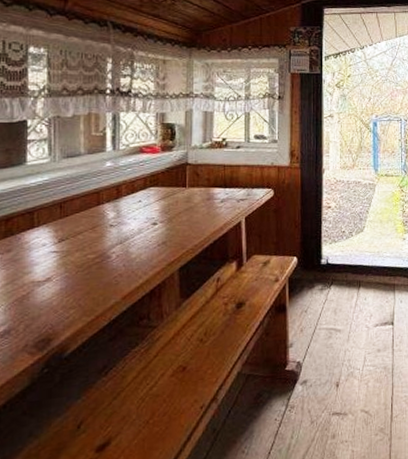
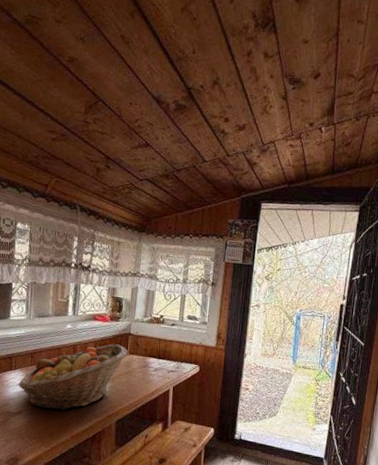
fruit basket: none [43,178,186,269] -> present [17,344,128,410]

